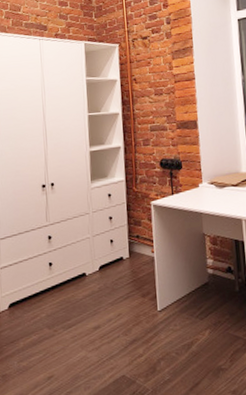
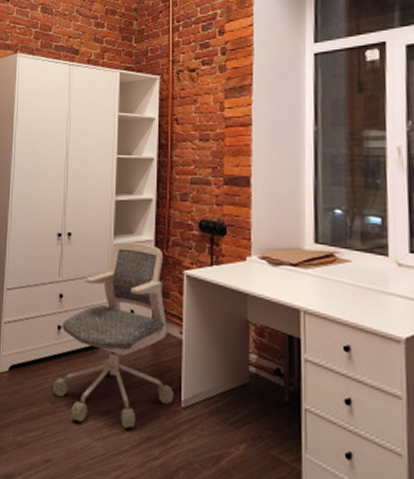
office chair: none [50,184,151,340] -> present [53,242,174,429]

